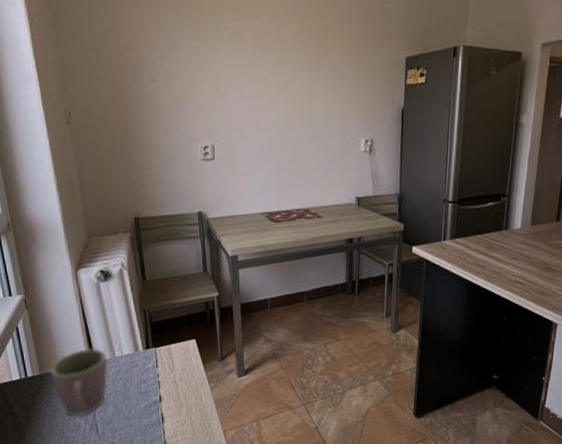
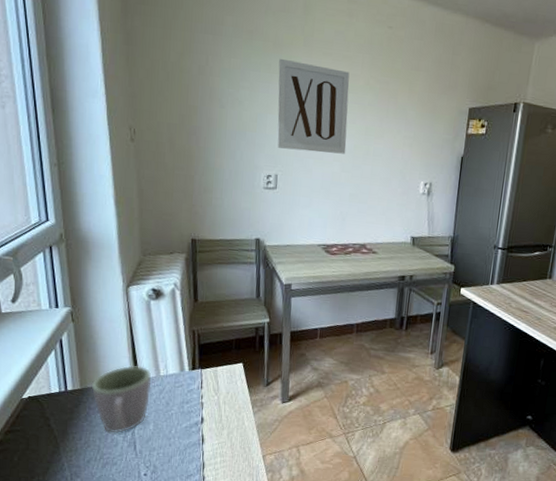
wall art: none [206,25,282,118] -> present [277,58,350,154]

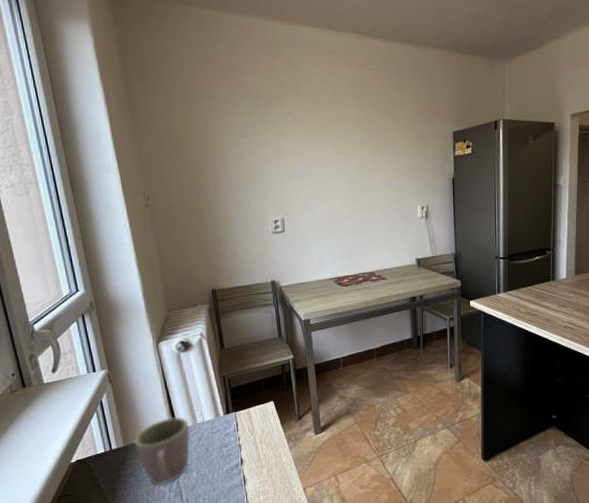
wall art: present [277,58,350,154] -> none [272,112,344,194]

